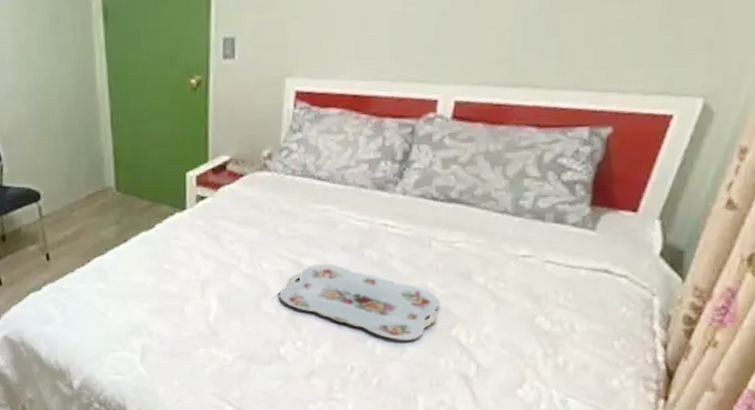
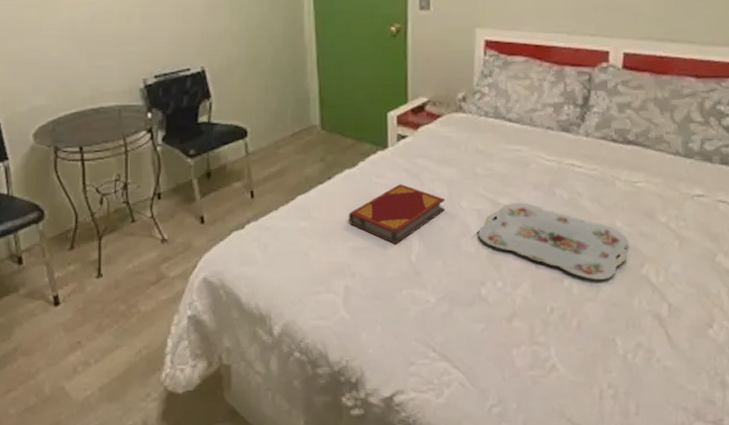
hardback book: none [145,246,246,305] -> present [348,184,446,244]

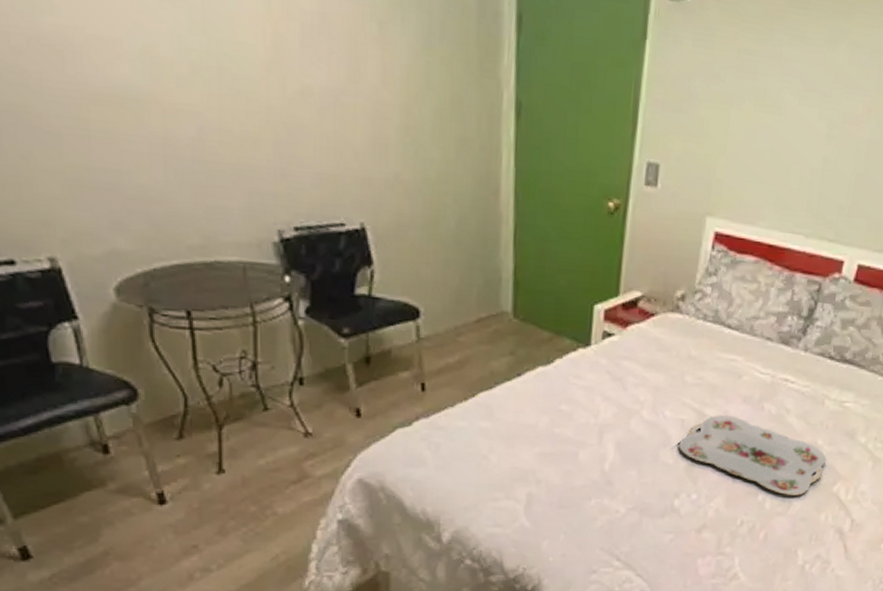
hardback book: present [348,184,446,244] -> none [537,387,649,452]

